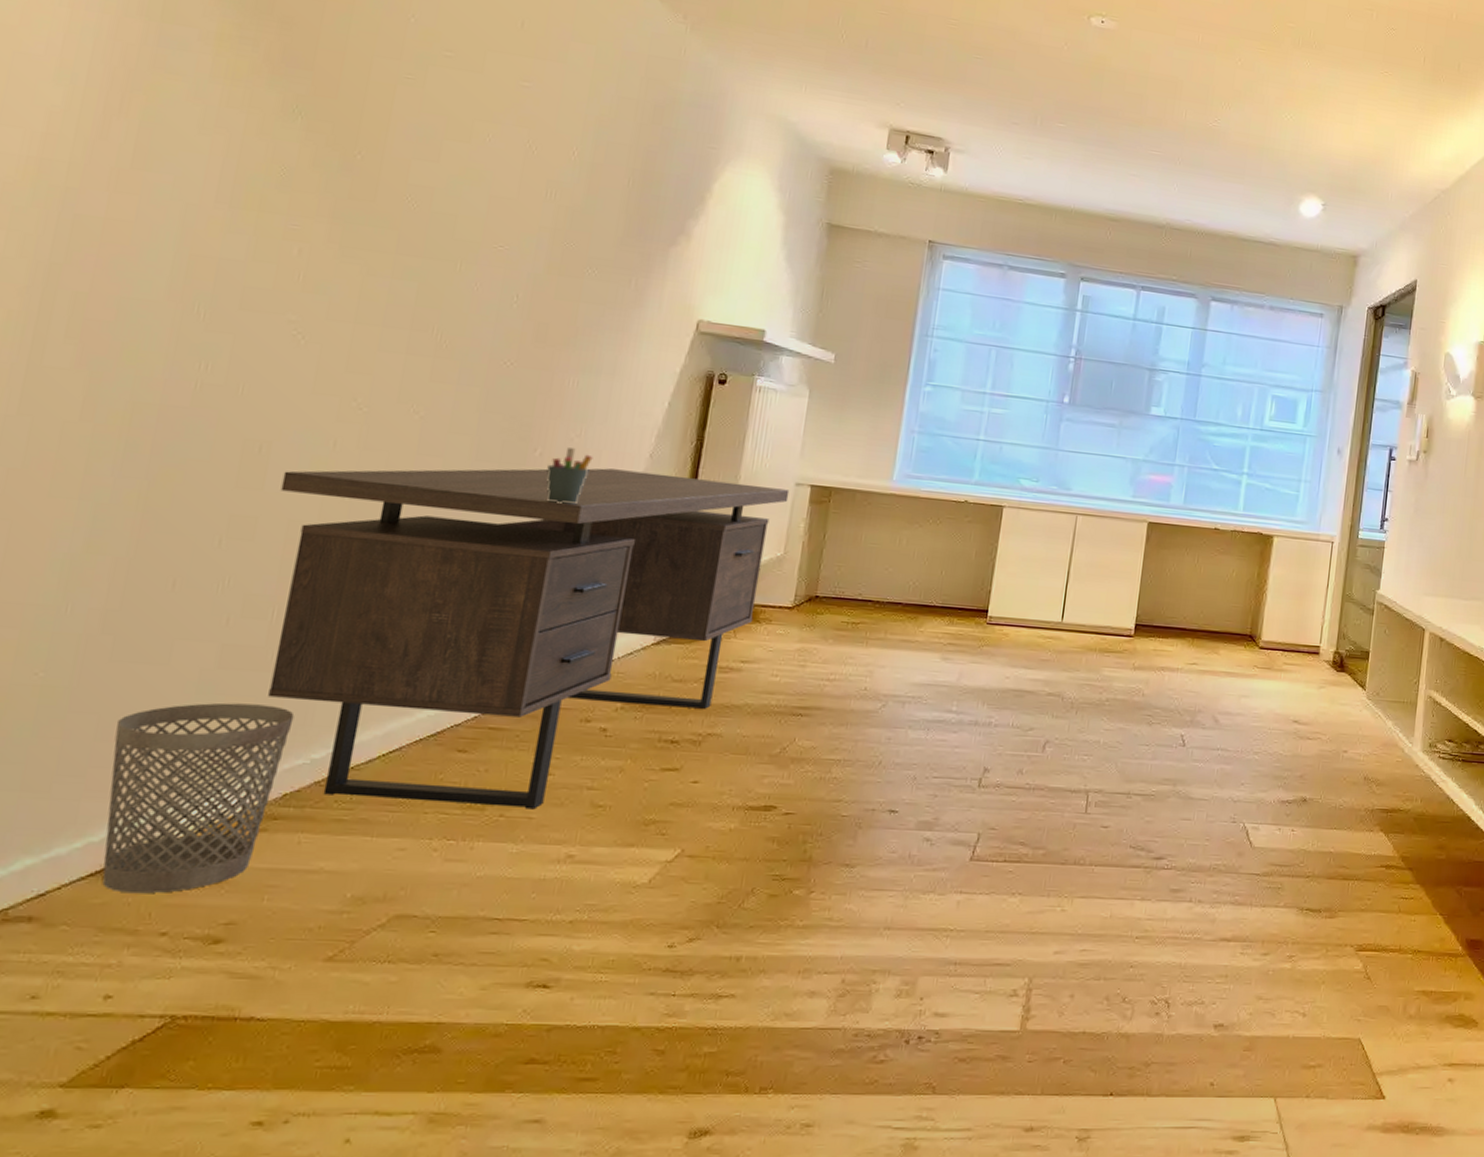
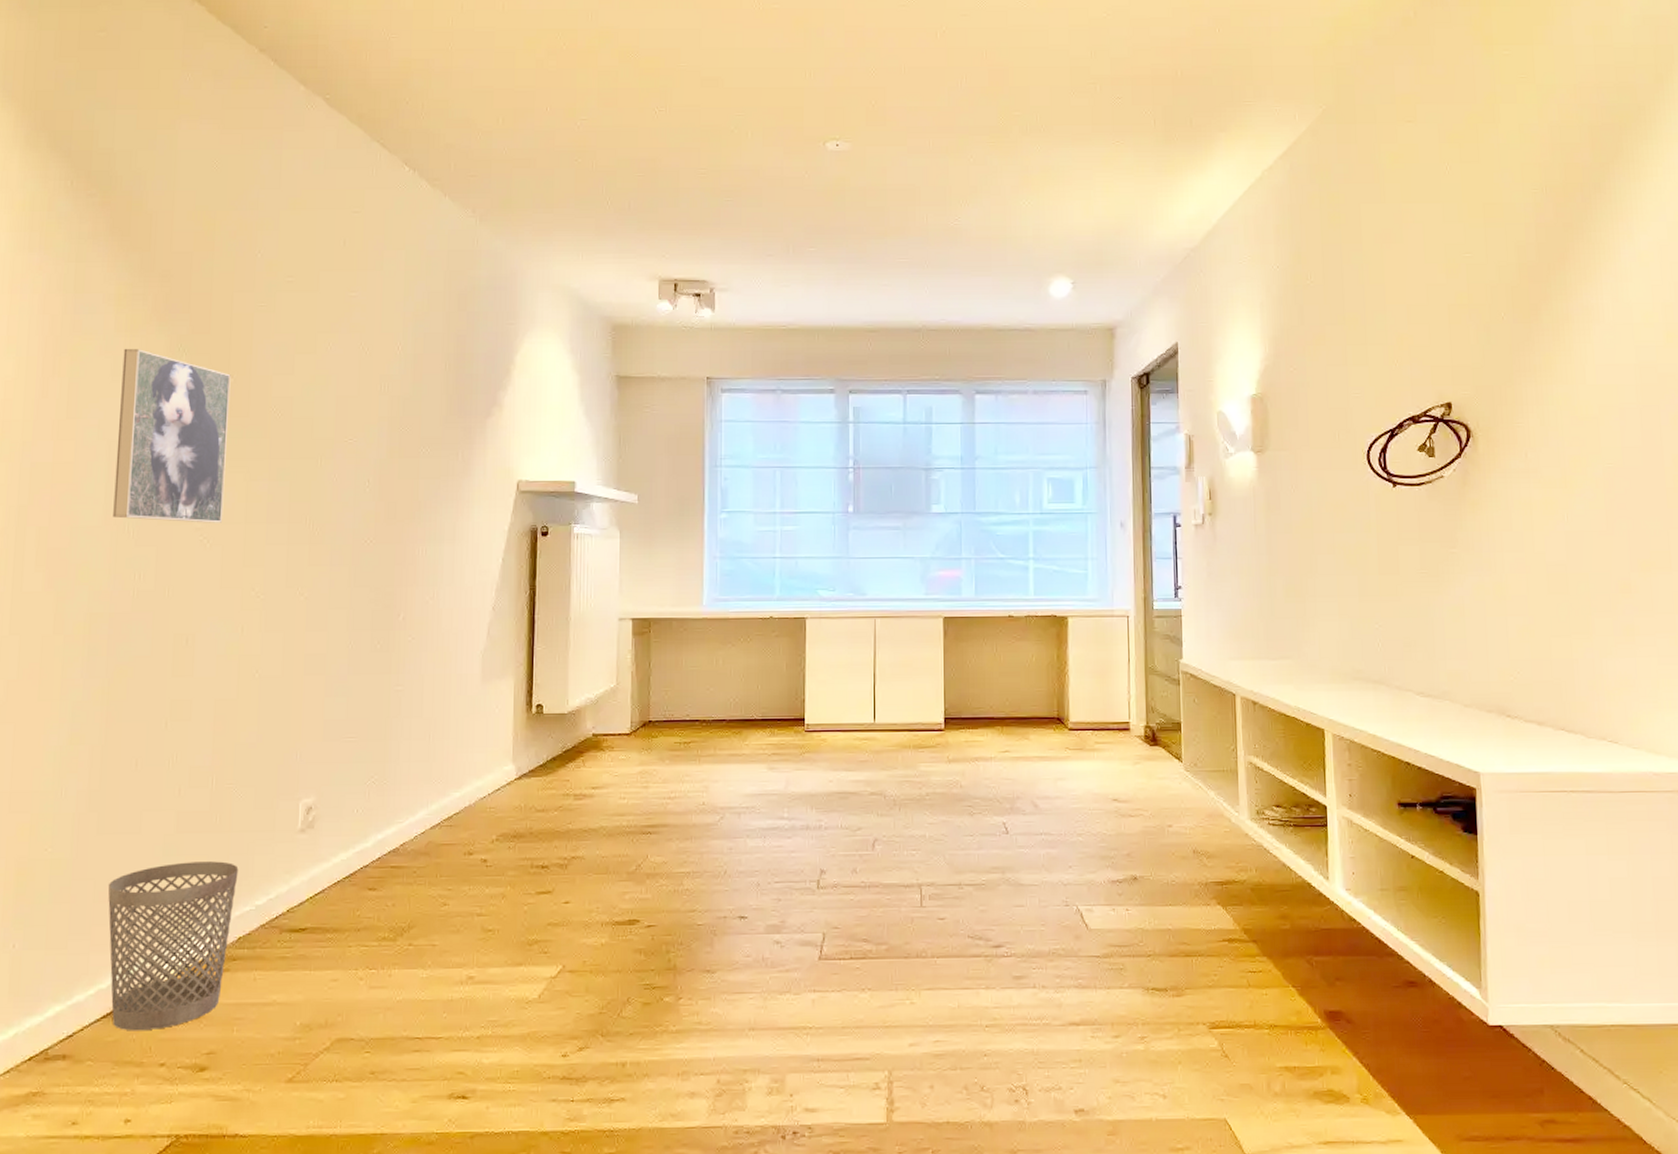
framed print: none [179,99,358,319] -> present [113,349,231,523]
desk: present [268,468,790,810] -> none [206,624,614,938]
pen holder: present [546,448,593,505] -> none [410,610,446,660]

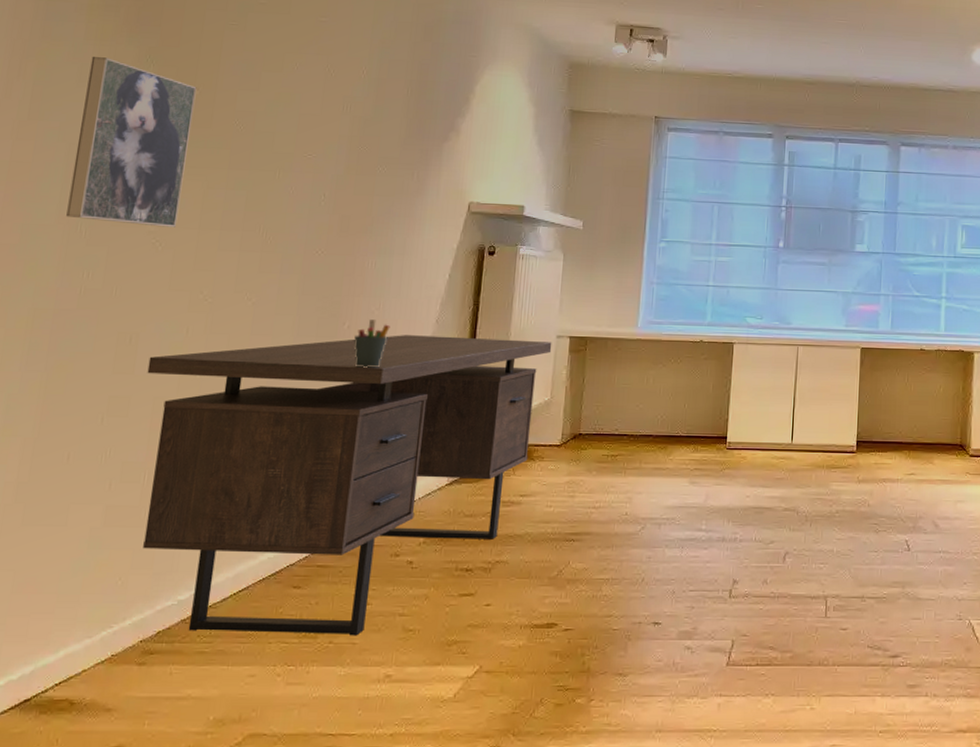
wastebasket: present [108,861,239,1031] -> none [20,555,164,723]
desk: none [206,624,614,938] -> present [143,335,552,636]
pen holder: none [410,610,446,660] -> present [354,320,391,368]

